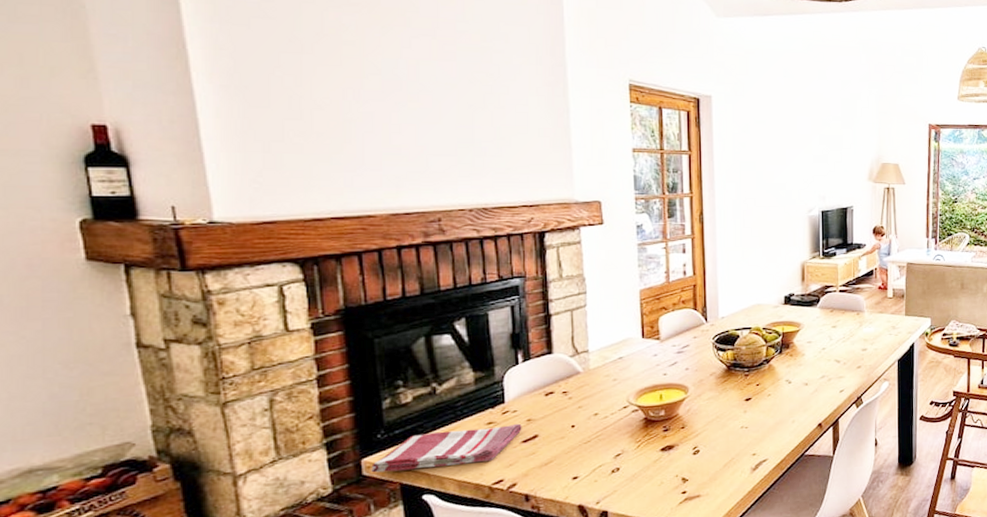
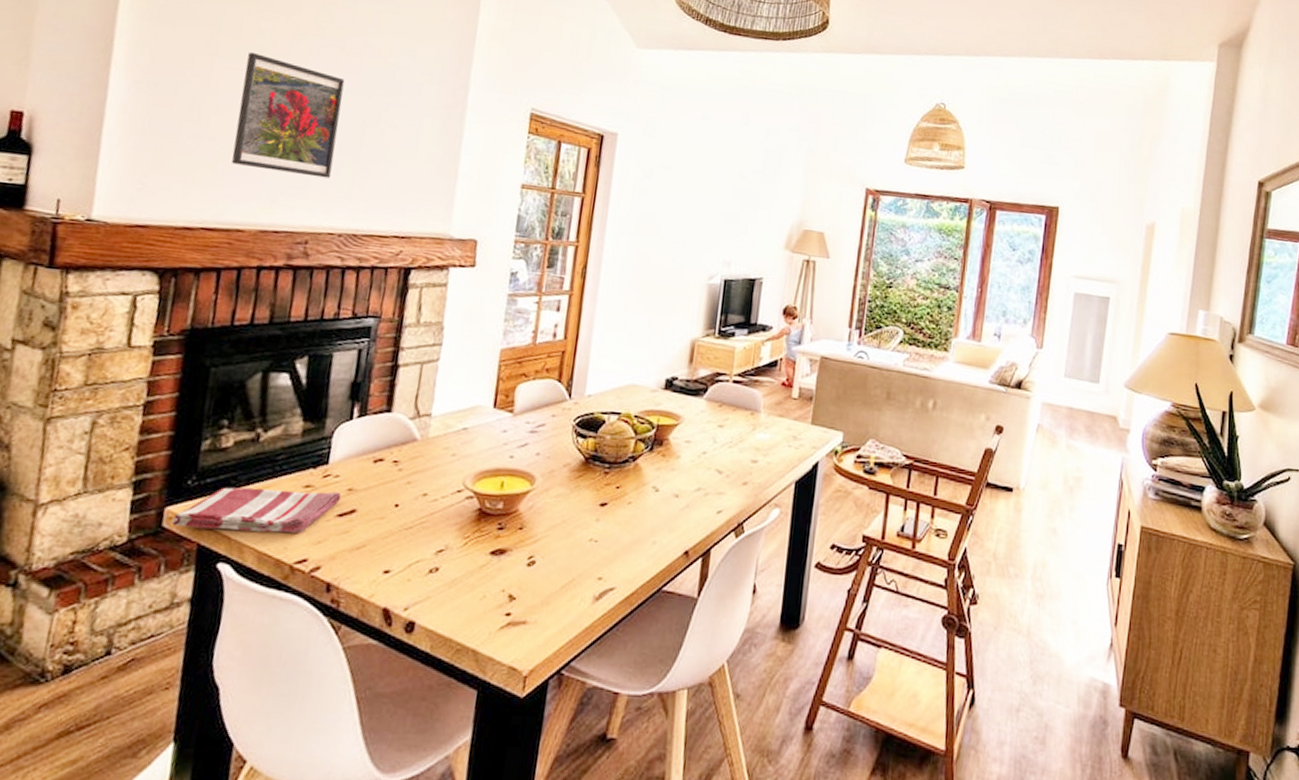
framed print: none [337,48,450,160] -> present [231,53,345,179]

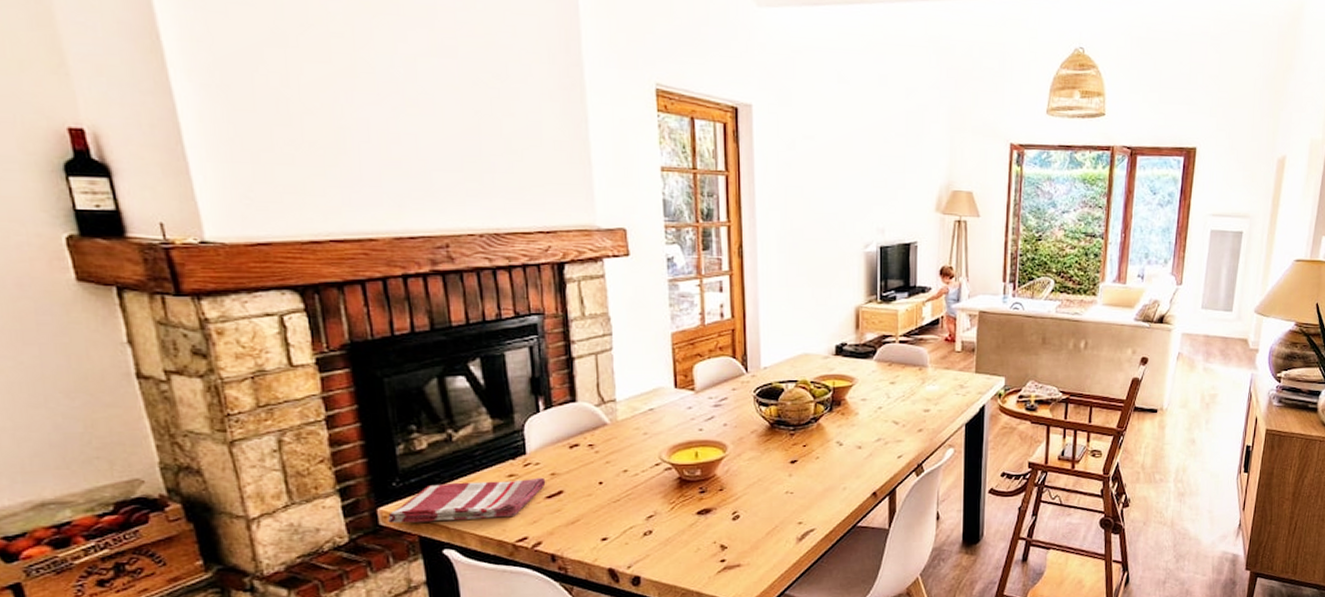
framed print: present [231,53,345,179] -> none [325,41,456,177]

